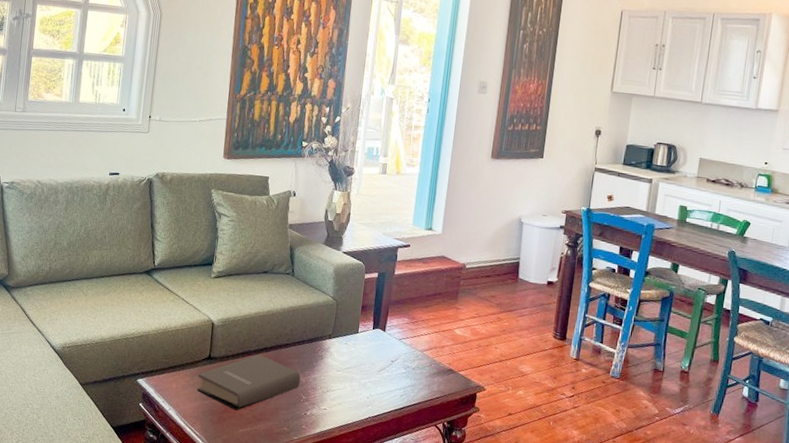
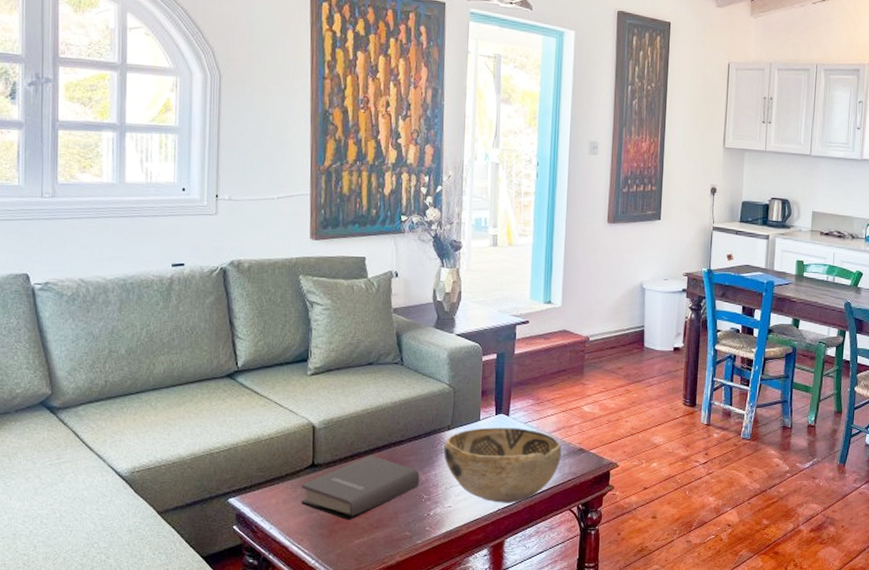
decorative bowl: none [323,339,432,413] -> present [444,427,562,503]

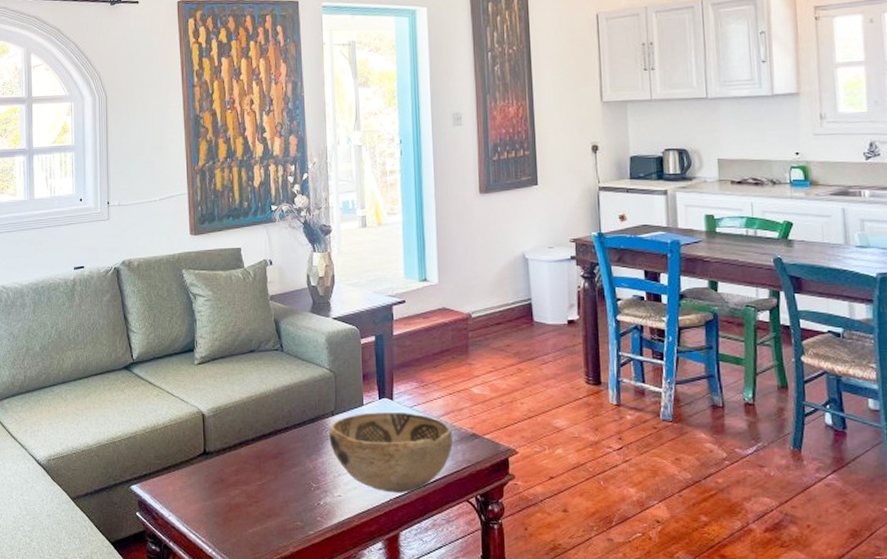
book: present [301,456,420,521] -> none [195,443,308,509]

